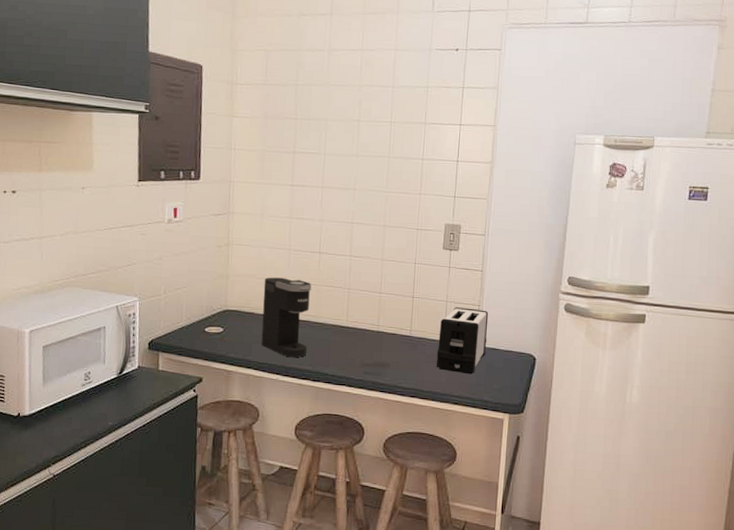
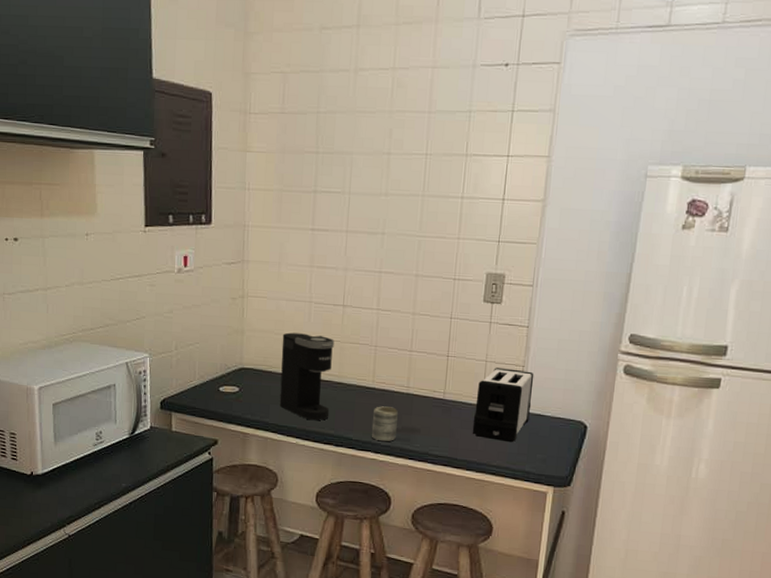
mug: none [345,343,370,376] -> present [371,406,398,442]

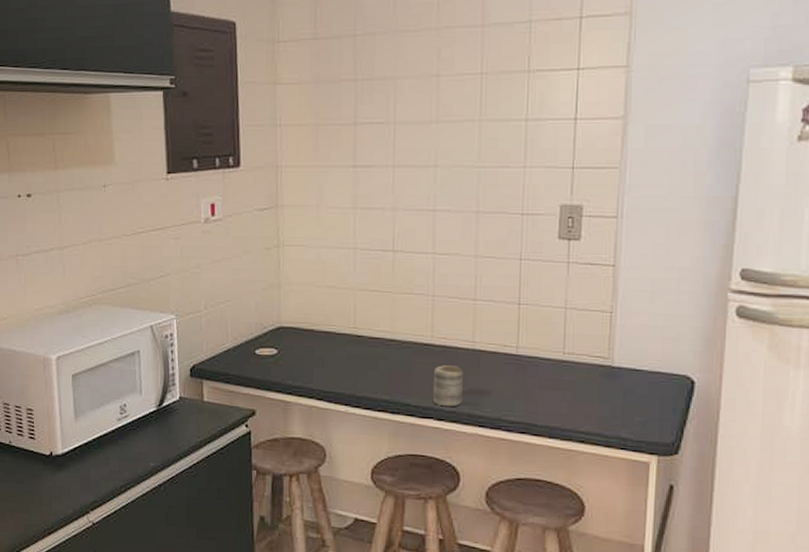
coffee maker: present [279,332,334,420] -> none [324,284,385,384]
toaster: present [472,368,534,443] -> none [553,315,625,404]

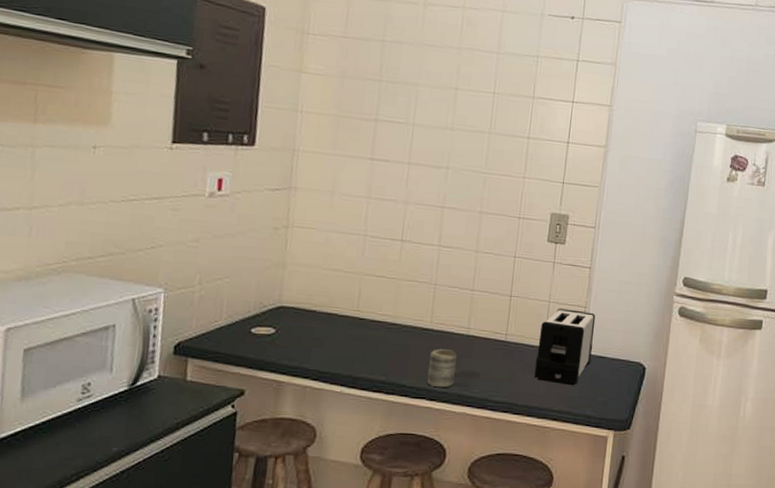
toaster: none [553,315,625,404] -> present [534,308,596,386]

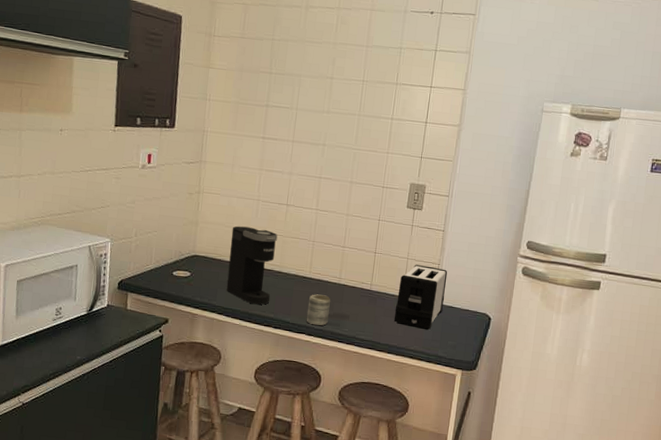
coffee maker: none [323,268,390,365] -> present [226,226,278,305]

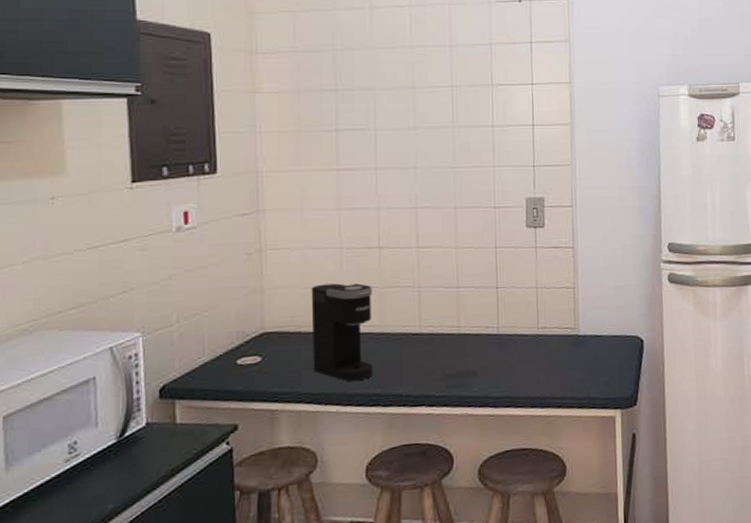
mug: present [306,294,331,326] -> none [423,351,451,392]
toaster: present [393,264,448,331] -> none [531,292,588,370]

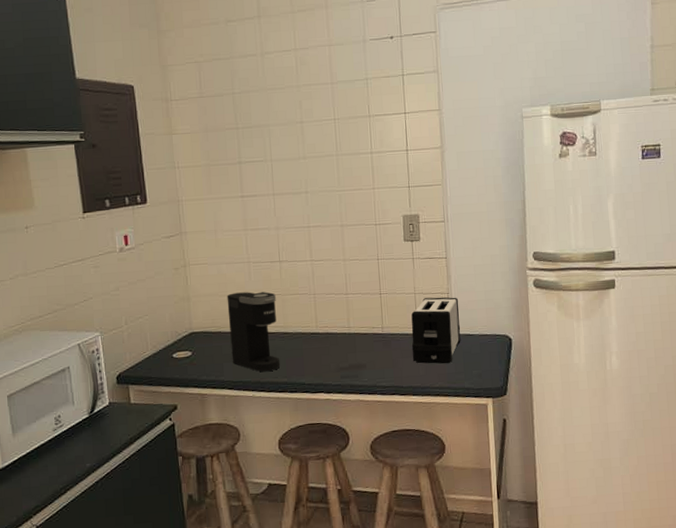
toaster: none [531,292,588,370] -> present [411,297,461,364]

